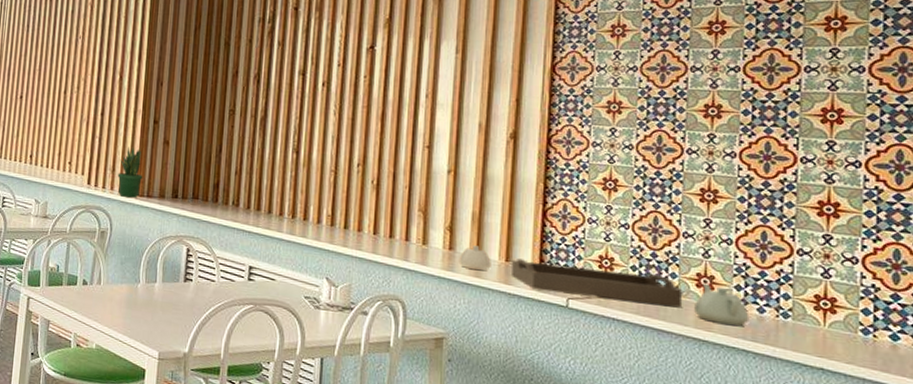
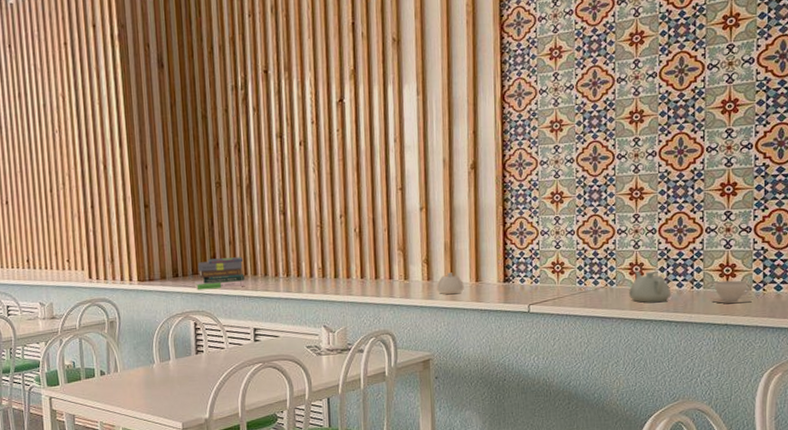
planter: present [117,147,143,199] -> none [117,234,142,286]
books: none [192,185,248,221] -> present [194,257,245,291]
serving tray: present [510,258,682,308] -> none [480,270,619,302]
teacup: none [801,314,859,348] -> present [710,280,753,304]

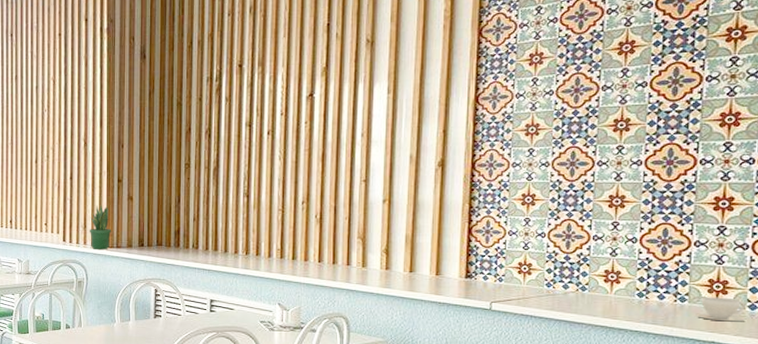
planter: none [117,234,142,286] -> present [89,205,112,251]
books: present [194,257,245,291] -> none [157,233,206,261]
sugar bowl: present [436,272,464,295] -> none [394,264,423,286]
teapot: present [629,270,672,303] -> none [602,278,651,313]

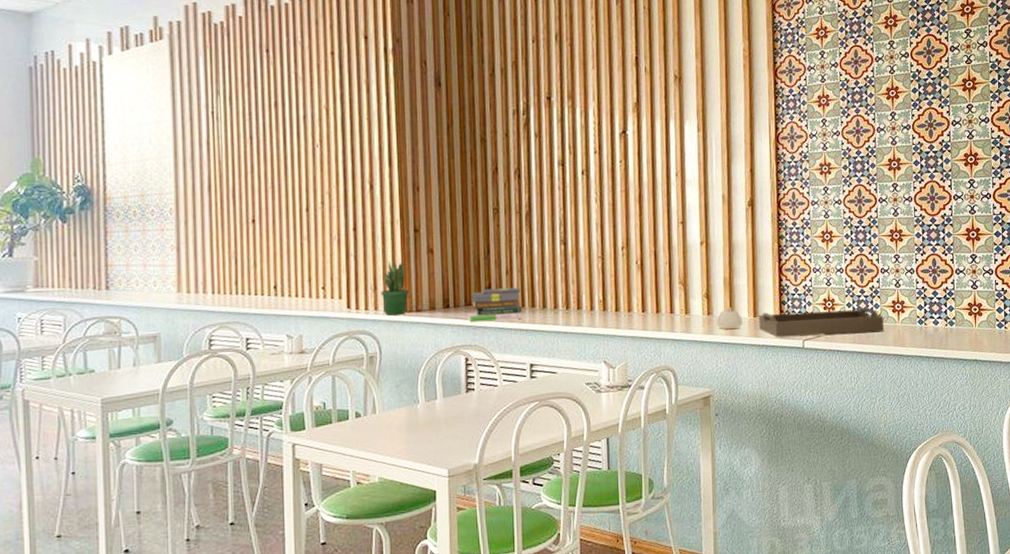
books: none [157,233,206,261] -> present [466,287,522,323]
sugar bowl: none [394,264,423,286] -> present [716,307,743,330]
serving tray: none [440,272,591,302] -> present [758,307,884,338]
teacup: present [696,297,747,322] -> none [962,318,997,341]

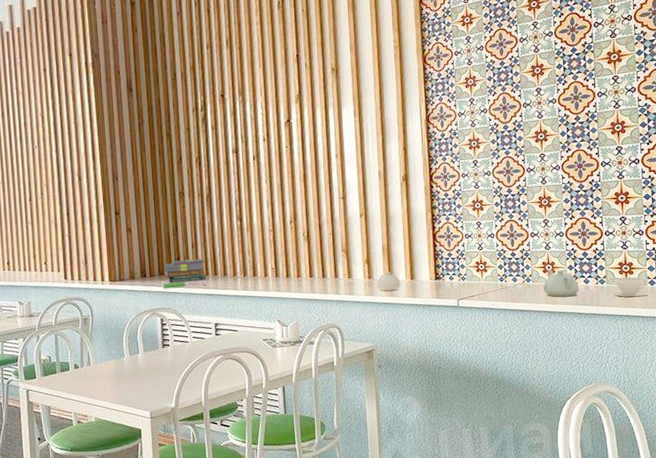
planter: present [380,260,409,317] -> none [90,238,113,286]
serving tray: present [758,307,884,338] -> none [415,268,535,298]
teapot: none [892,308,929,339] -> present [543,269,580,297]
teacup: none [962,318,997,341] -> present [613,276,649,298]

